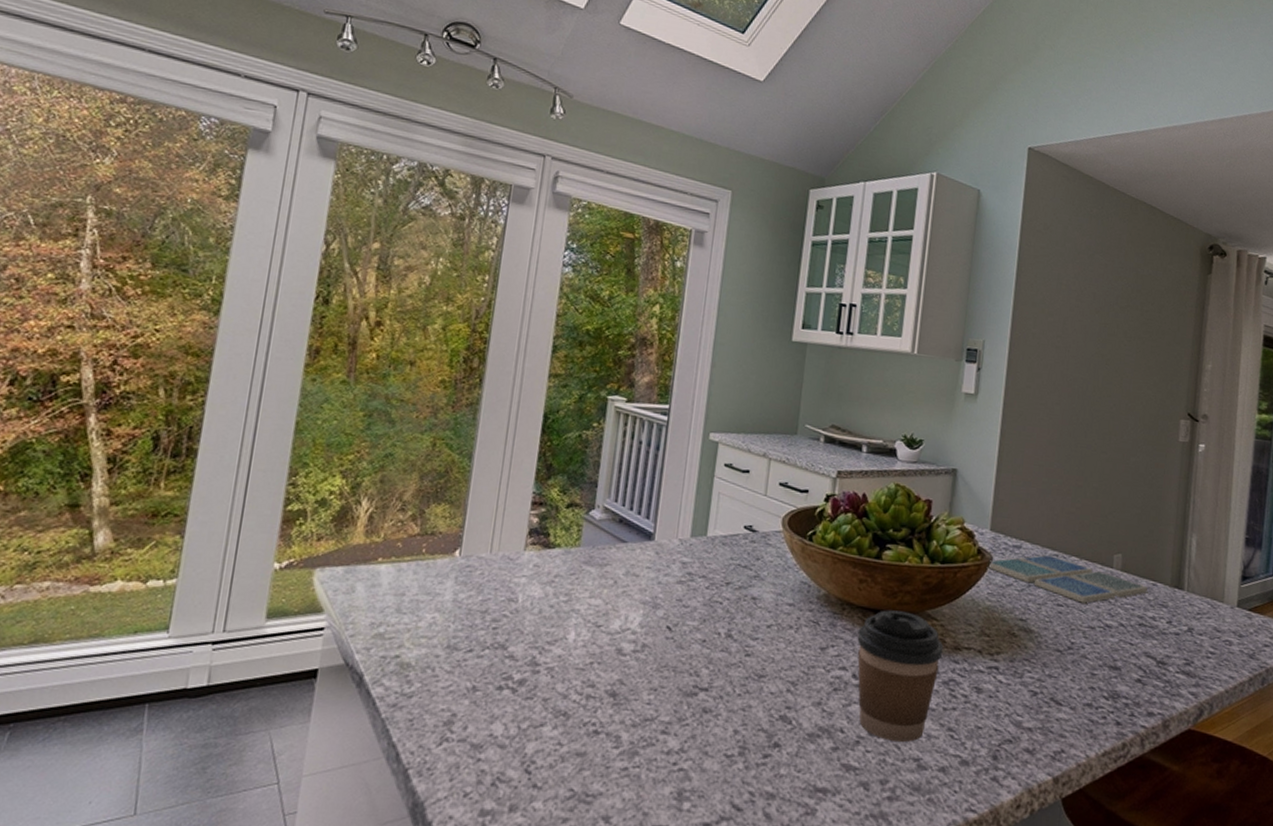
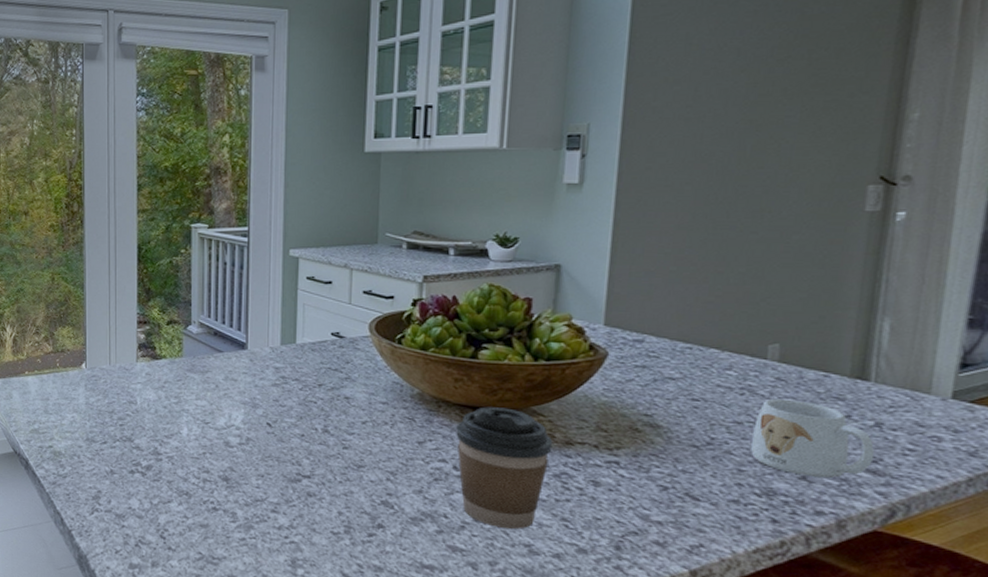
drink coaster: present [987,554,1148,604] -> none [601,347,816,398]
mug: none [1101,605,1188,681] -> present [751,398,874,479]

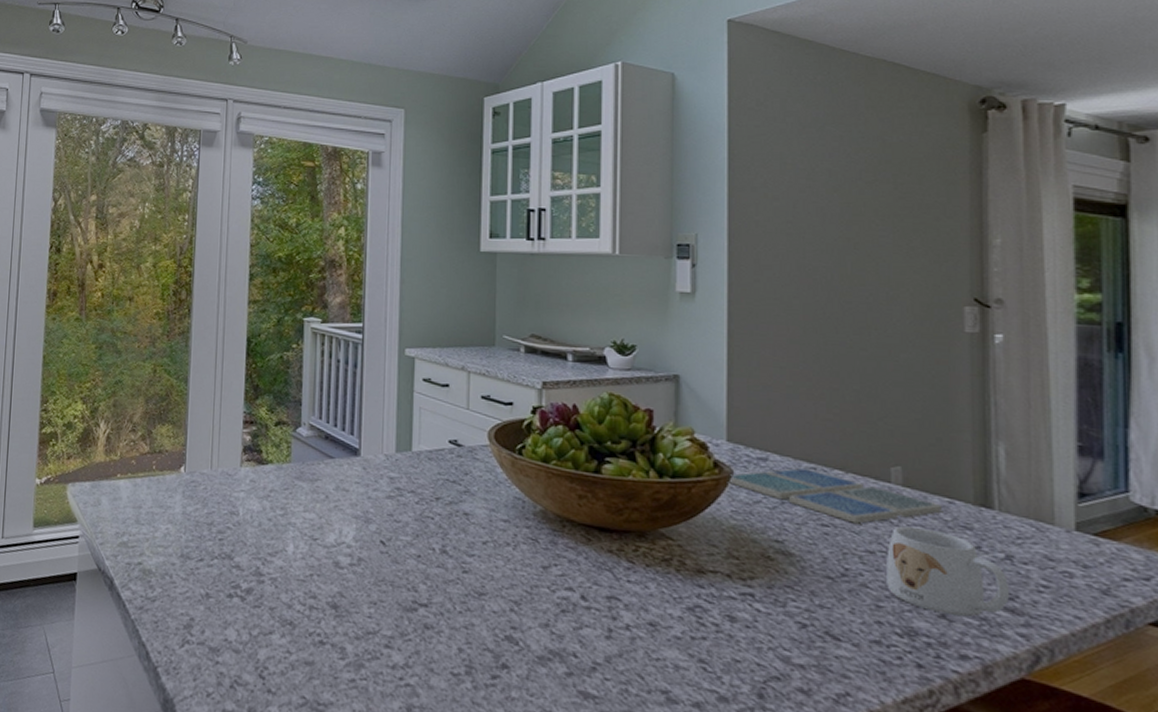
coffee cup: present [456,407,553,530] -> none [582,528,684,672]
drink coaster: none [601,347,816,398] -> present [727,467,942,524]

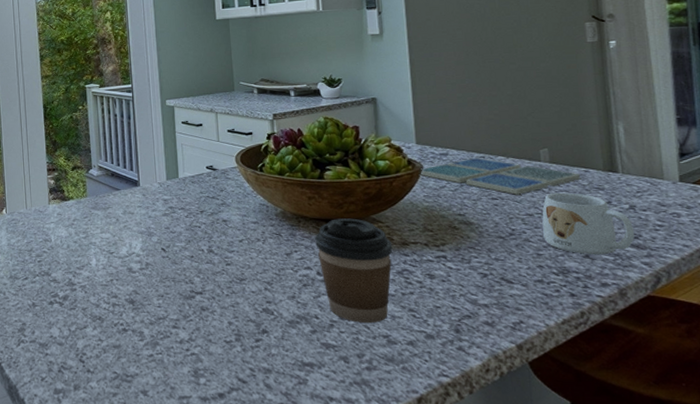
coffee cup: none [582,528,684,672] -> present [315,218,393,324]

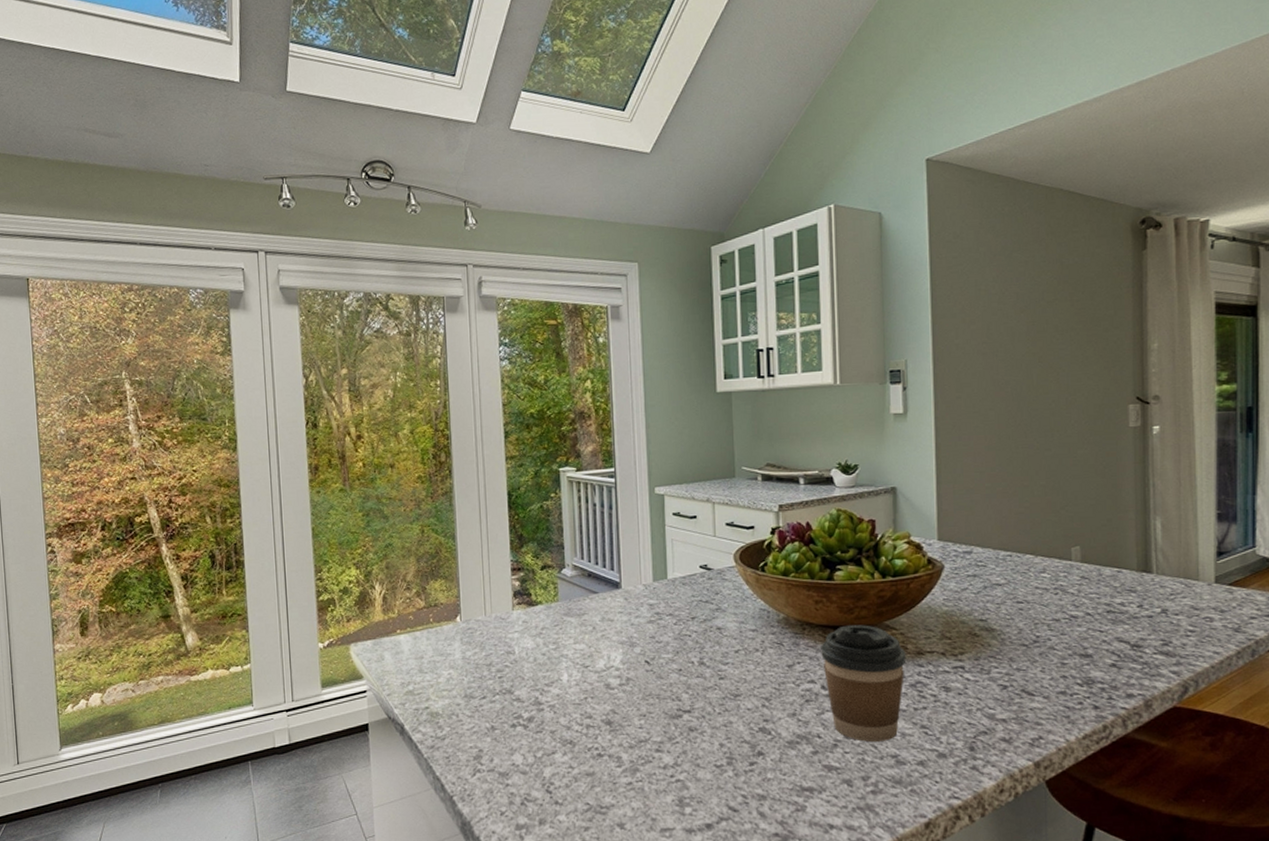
drink coaster: present [419,157,580,195] -> none [939,555,1112,598]
mug: present [542,192,634,255] -> none [1069,595,1164,664]

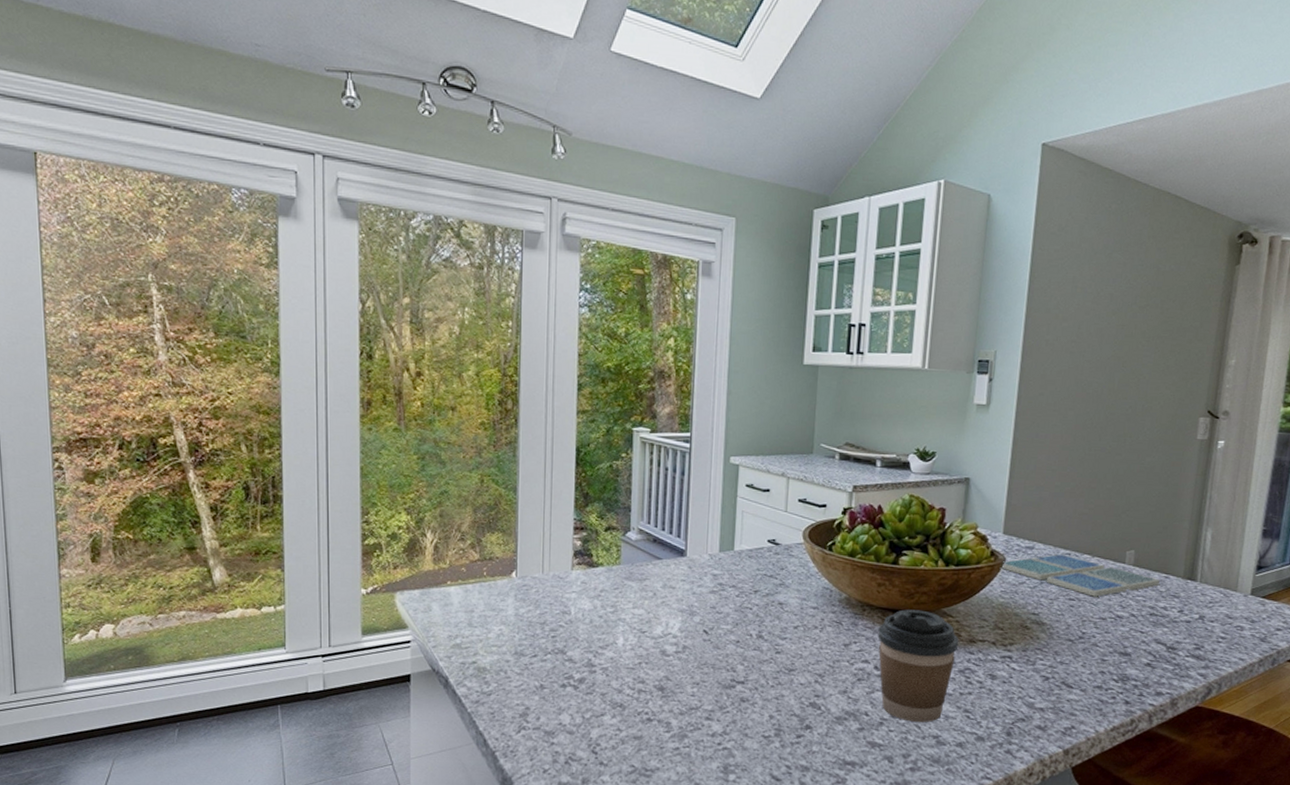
drink coaster: none [939,555,1112,598] -> present [1000,553,1160,597]

